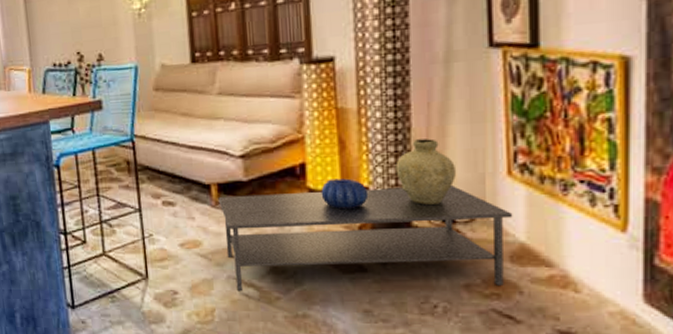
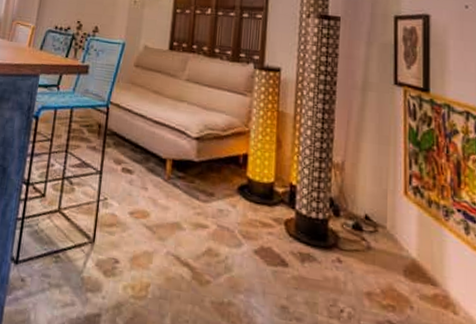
coffee table: present [218,184,513,292] -> none [169,172,408,298]
decorative bowl: present [321,178,369,209] -> none [257,172,296,203]
vase: present [395,139,456,205] -> none [319,150,365,211]

